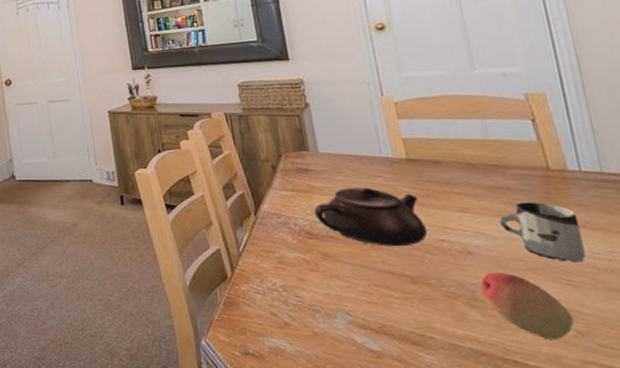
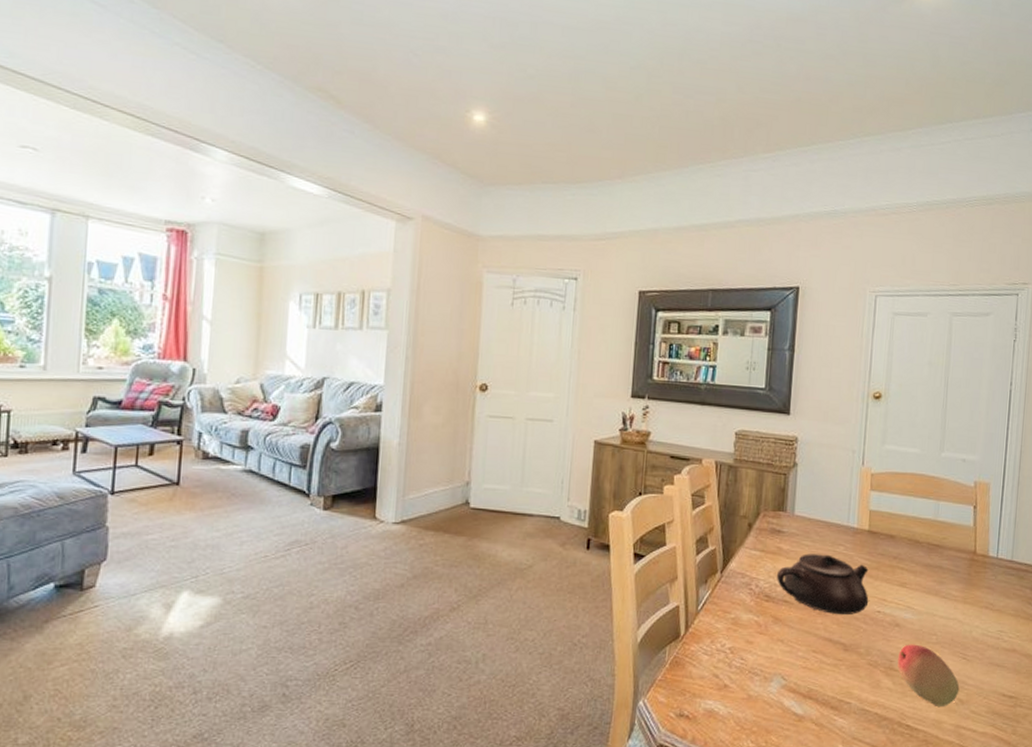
cup: present [499,202,586,262] -> none [927,582,985,639]

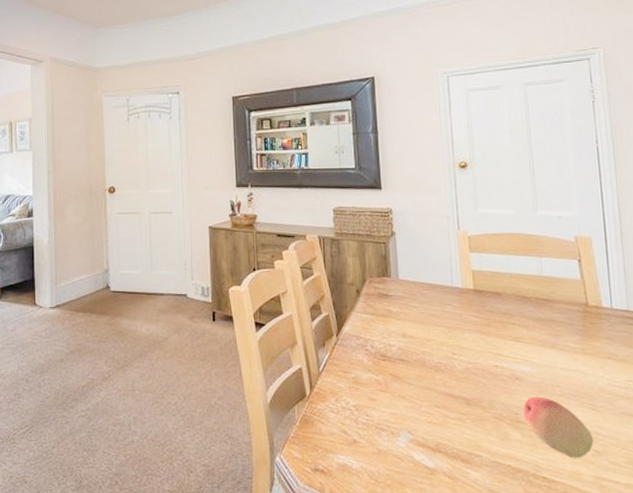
teapot: present [776,553,869,615] -> none [389,314,485,371]

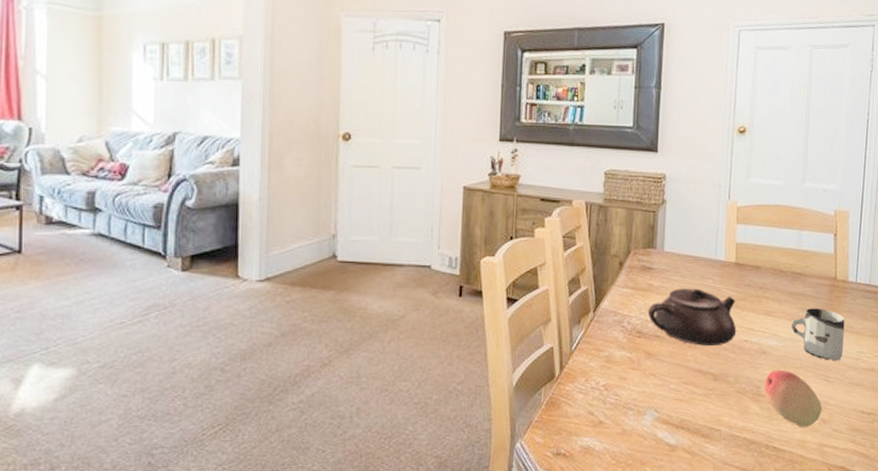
teapot: none [389,314,485,371] -> present [647,288,737,347]
cup: none [544,334,609,389] -> present [791,308,845,361]

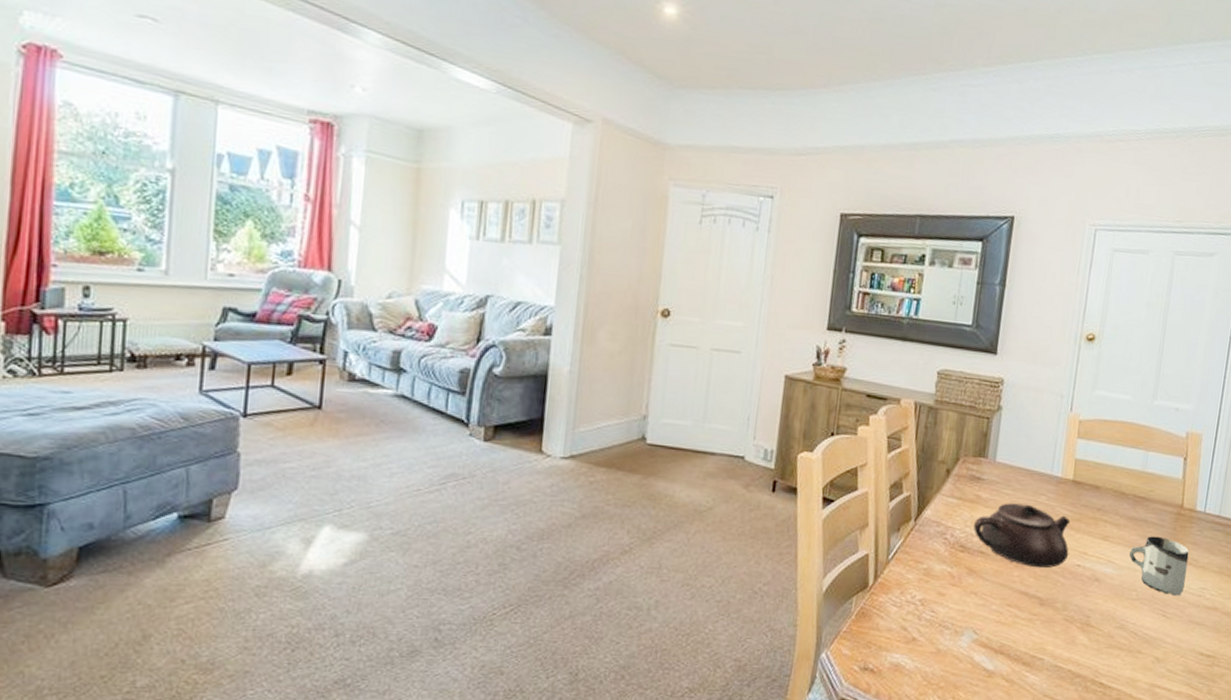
fruit: present [764,369,822,427] -> none [1094,599,1157,664]

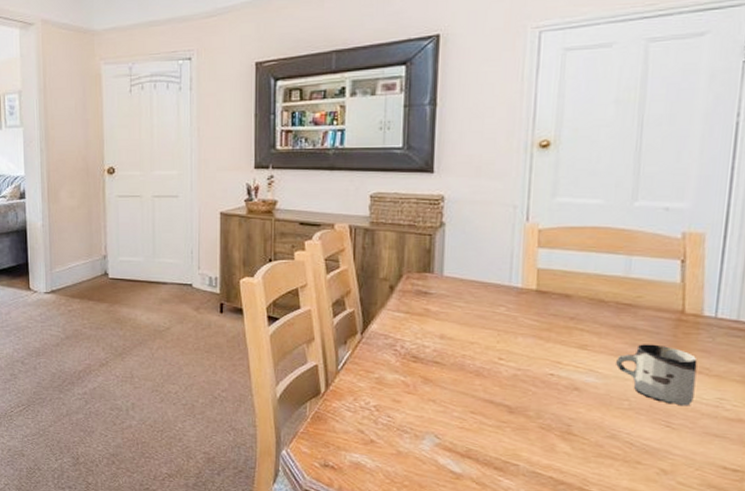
teapot: present [973,503,1071,568] -> none [424,315,539,378]

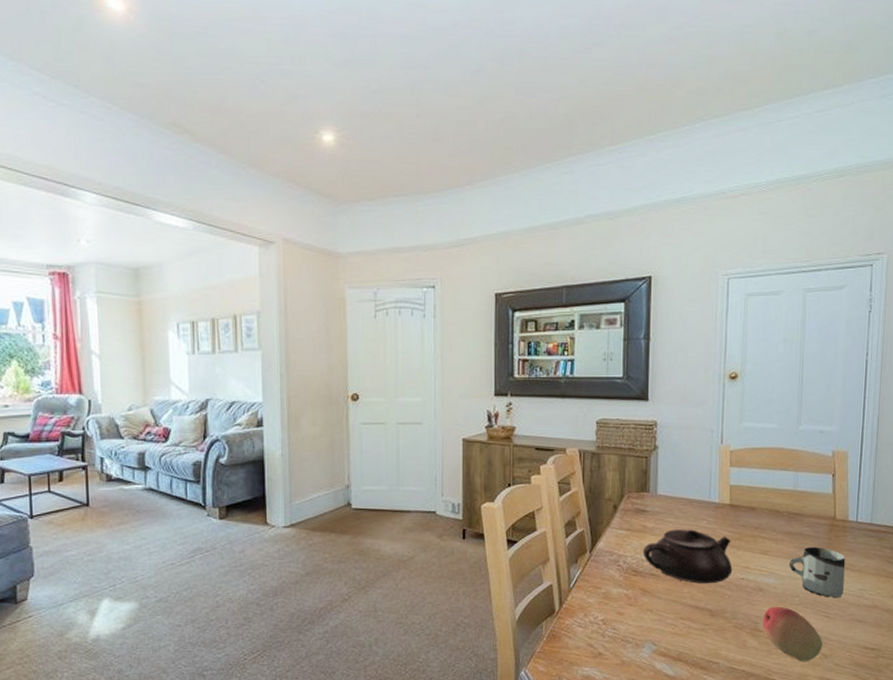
teapot: none [424,315,539,378] -> present [642,529,733,584]
fruit: none [577,409,662,475] -> present [762,606,823,661]

